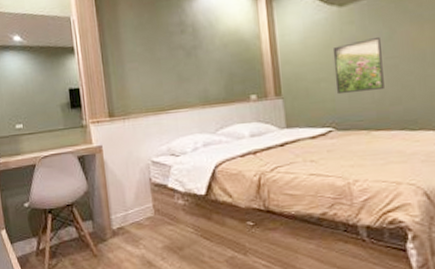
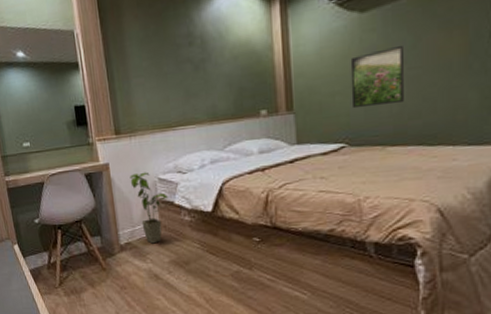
house plant: none [123,154,162,229] -> present [130,172,169,244]

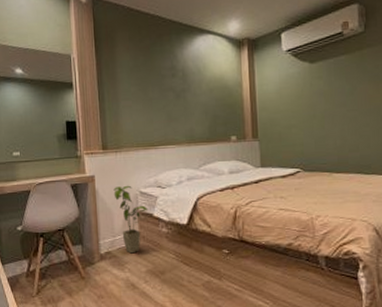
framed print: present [350,46,404,109] -> none [303,92,345,140]

